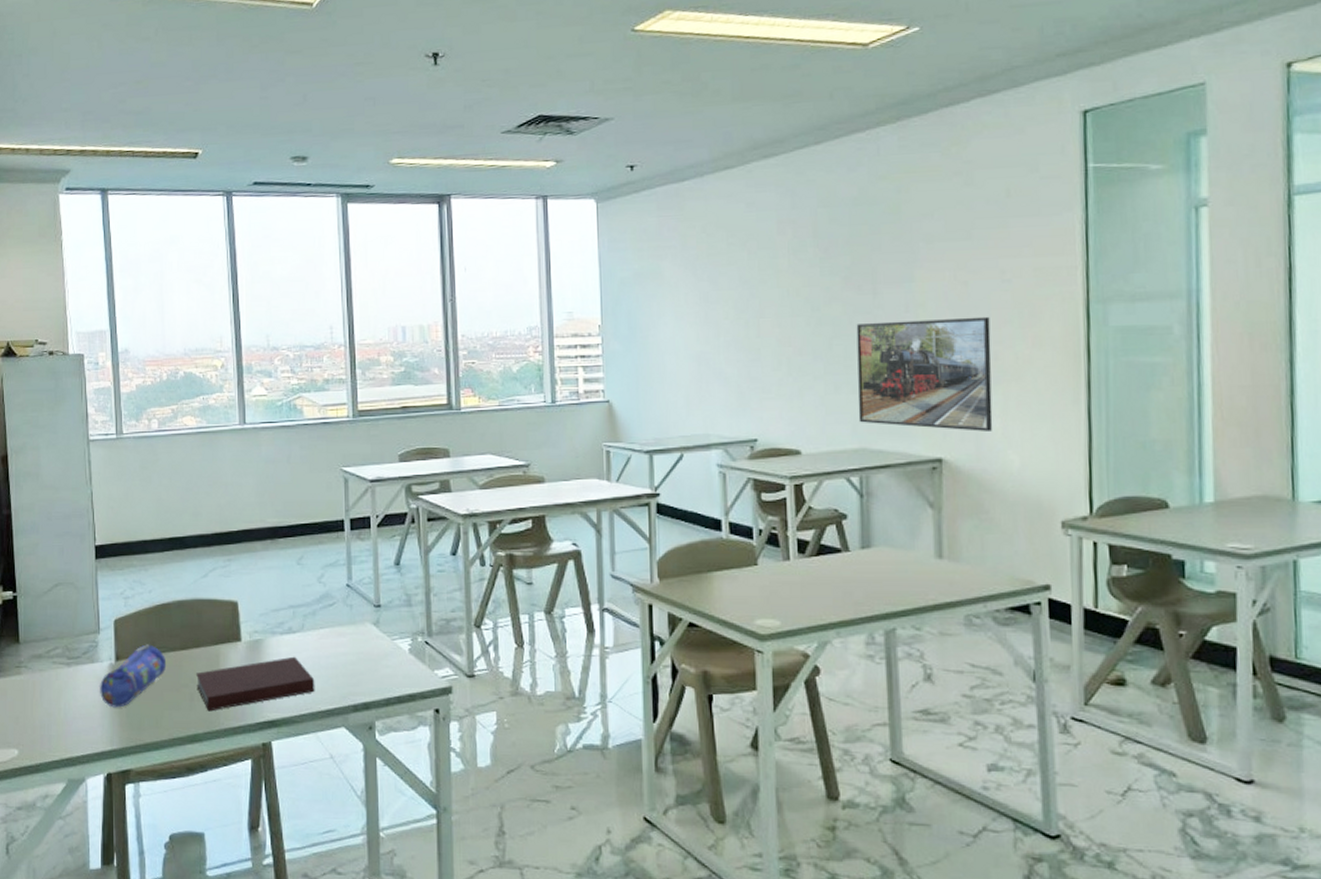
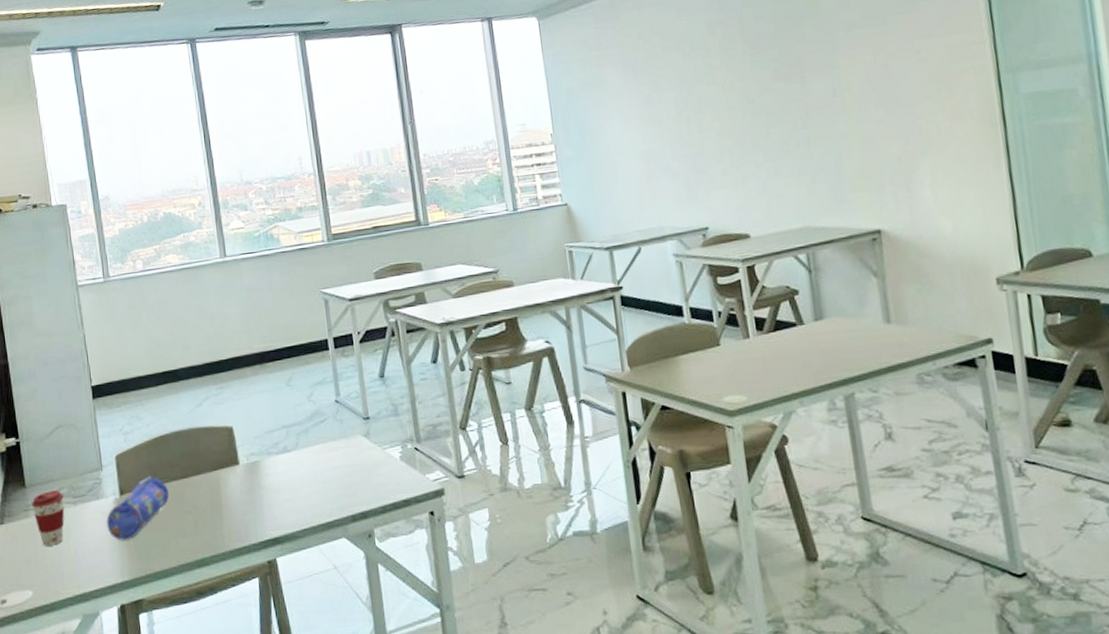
coffee cup: none [25,649,58,706] -> present [32,490,65,546]
notebook: present [195,656,315,712] -> none [198,474,314,535]
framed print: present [856,316,993,431] -> none [789,94,924,204]

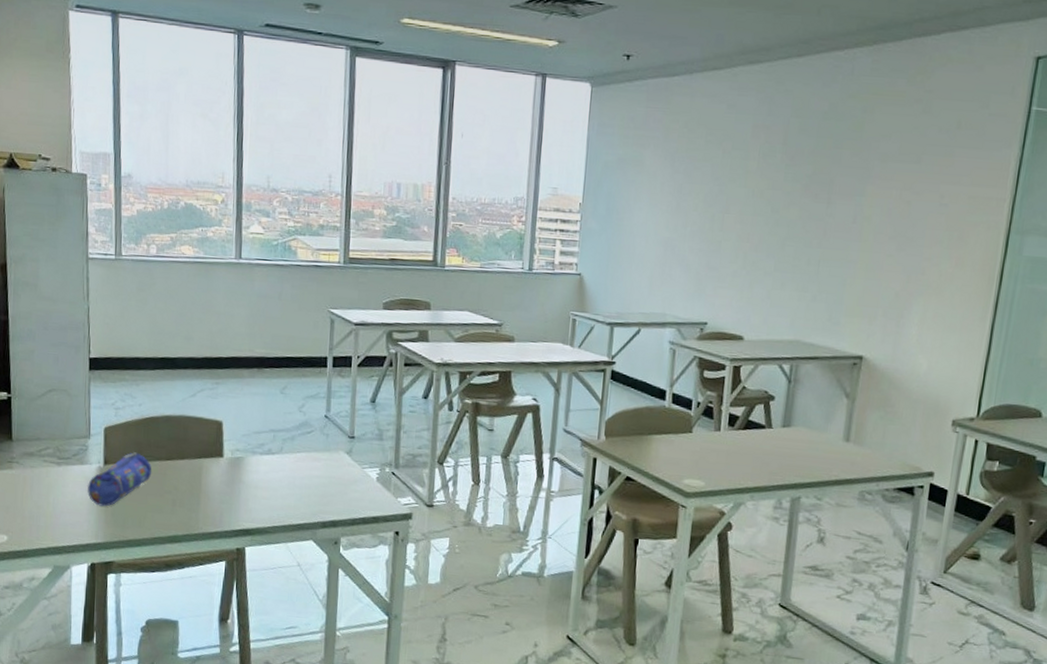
coffee cup: present [32,490,65,546] -> none [16,448,49,499]

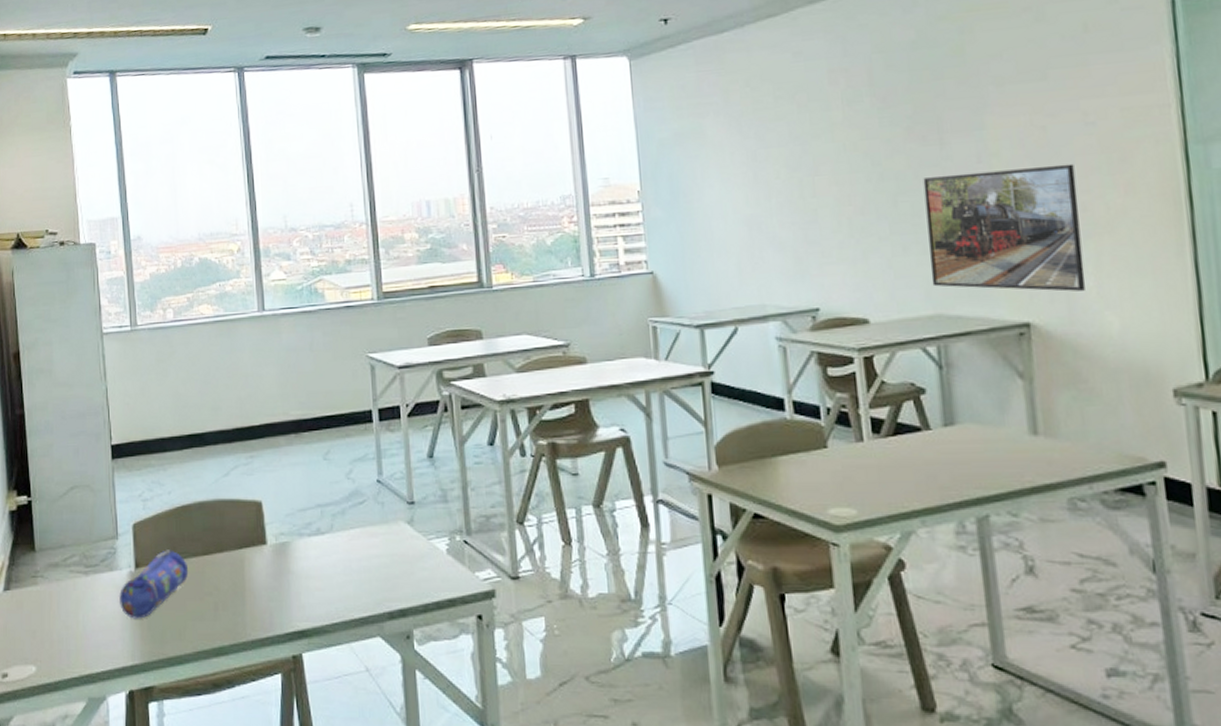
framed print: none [797,229,924,337] -> present [923,163,1086,292]

